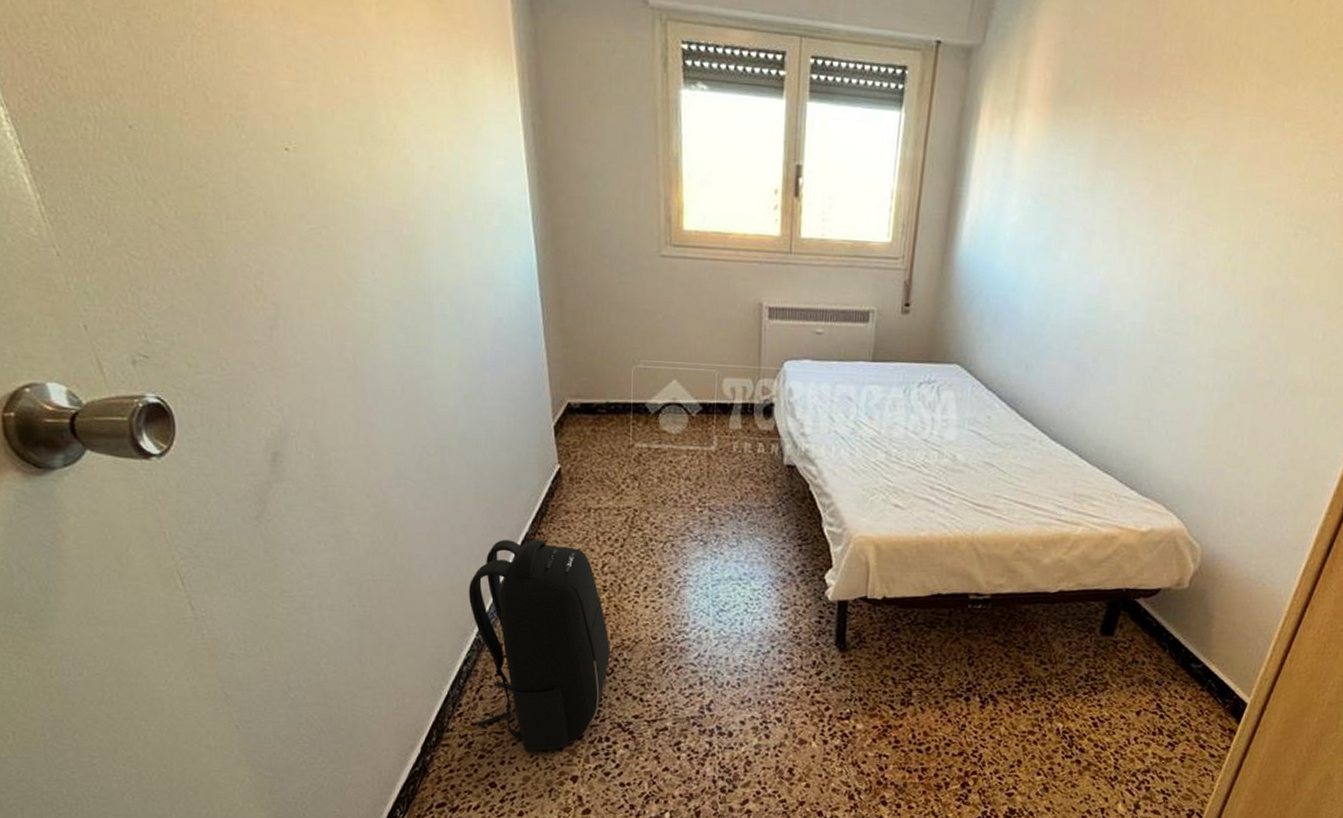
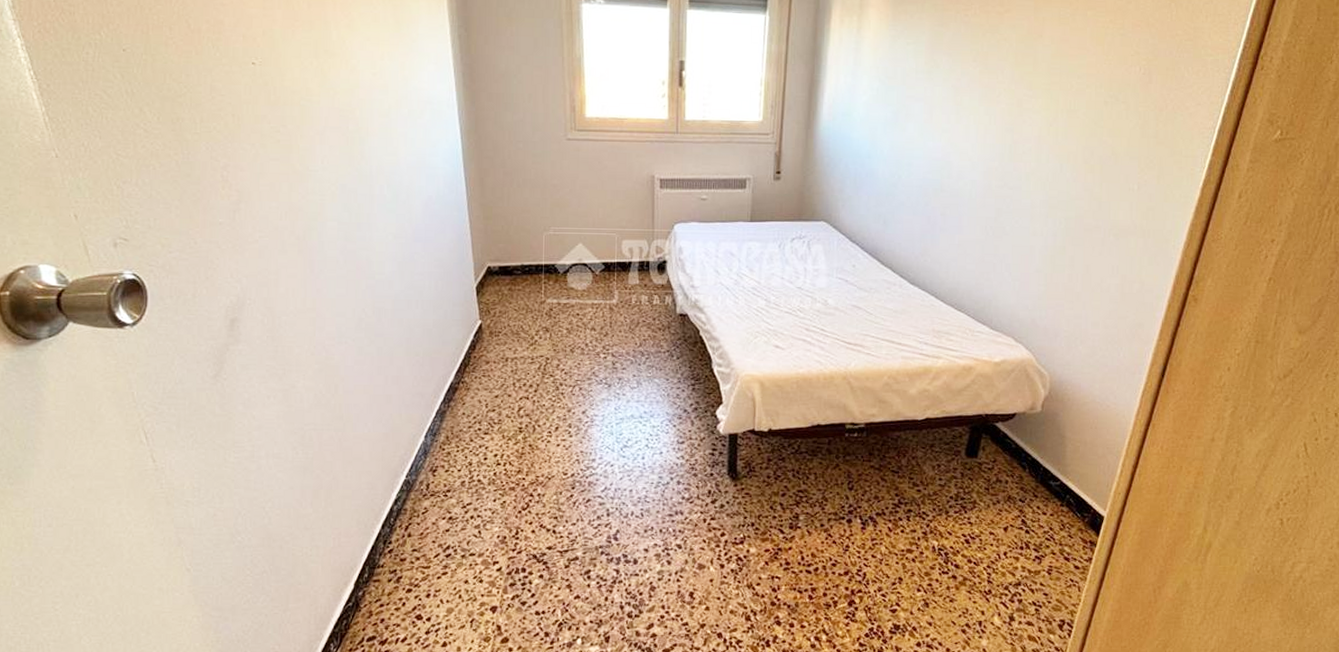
backpack: present [468,539,610,751] -> none [399,387,526,584]

